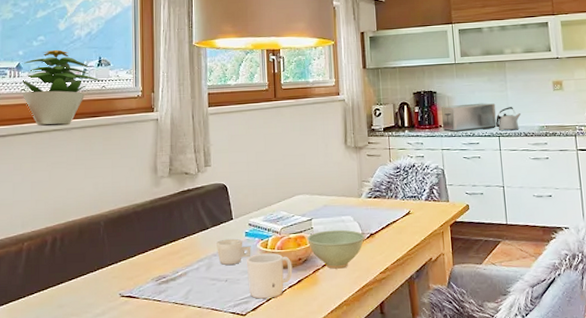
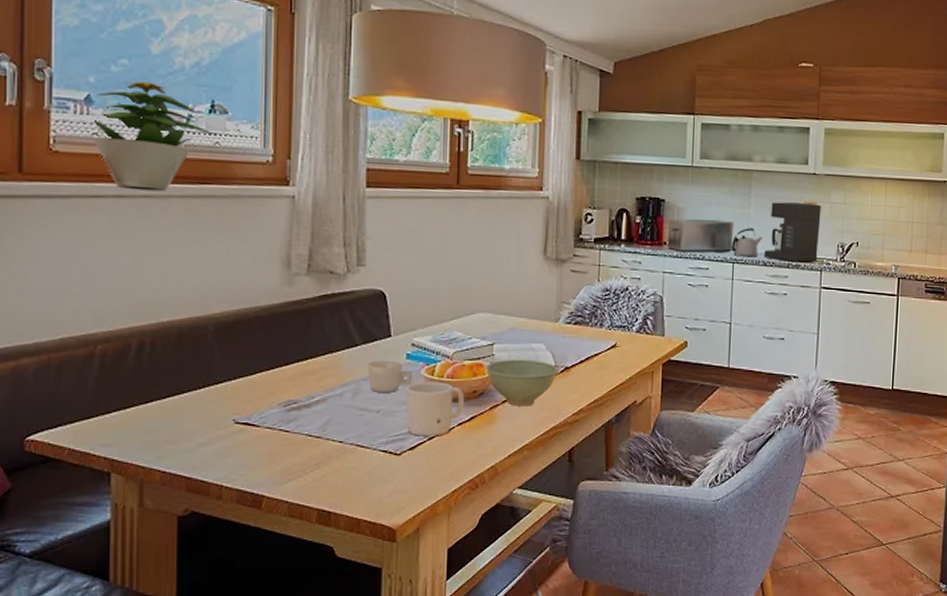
coffee maker: none [524,82,571,131] -> present [764,201,821,263]

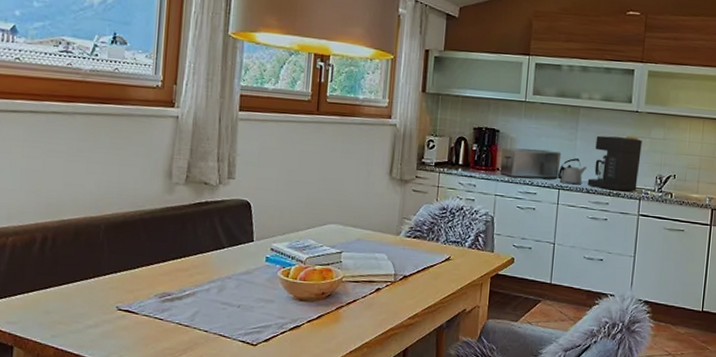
potted flower: present [91,81,215,192] -> none [14,15,115,109]
cup: present [367,360,413,392] -> none [232,261,271,290]
mug: present [405,381,465,437] -> none [262,282,314,331]
bowl: present [486,359,558,406] -> none [334,266,398,309]

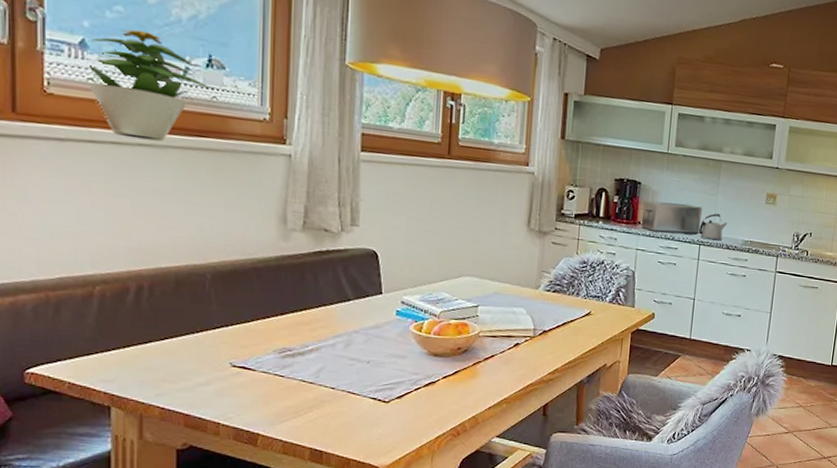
potted flower: none [14,15,115,109] -> present [86,29,212,142]
coffee maker: present [587,135,642,192] -> none [727,191,781,249]

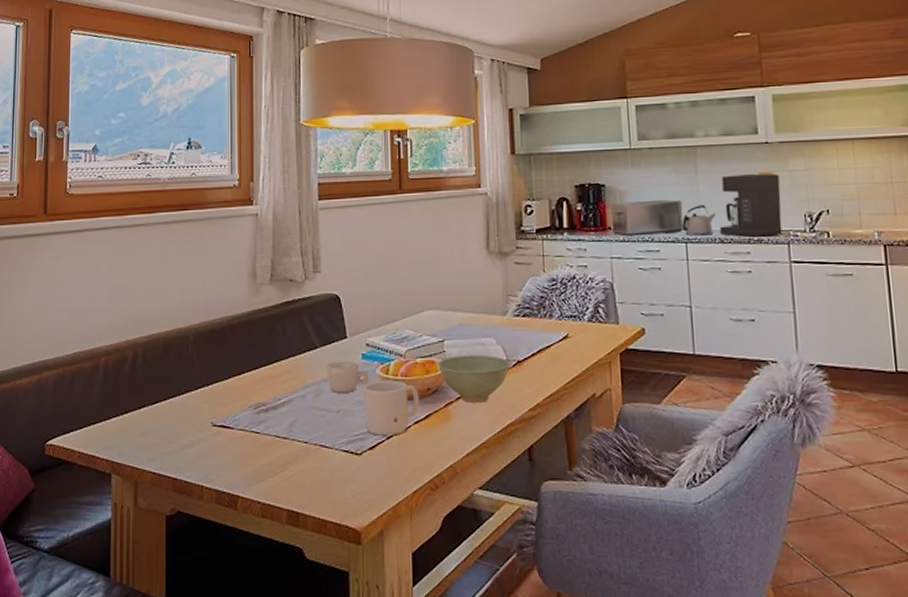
potted flower: present [86,29,212,142] -> none [97,128,192,221]
cup: none [359,315,402,346] -> present [327,361,369,393]
mug: none [394,336,450,388] -> present [362,380,420,436]
bowl: none [470,320,537,364] -> present [438,354,510,403]
coffee maker: none [727,191,781,249] -> present [719,173,783,237]

